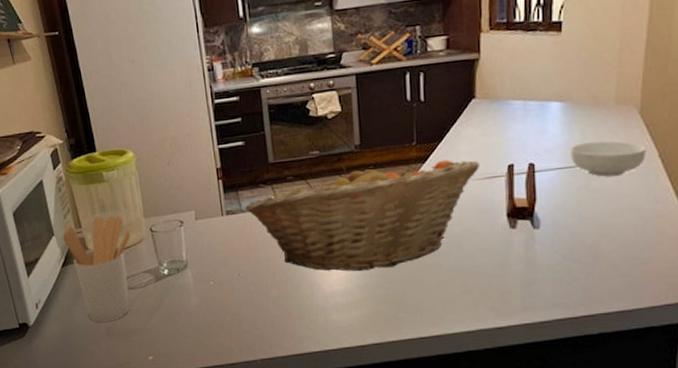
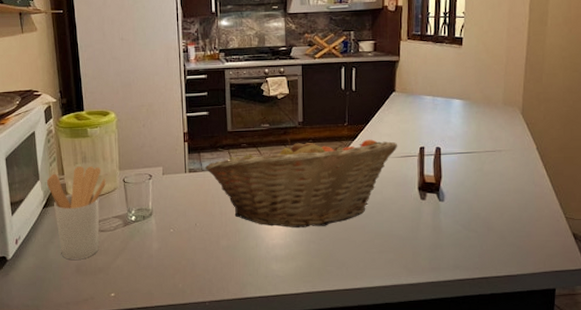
cereal bowl: present [571,141,646,177] -> none [469,133,527,162]

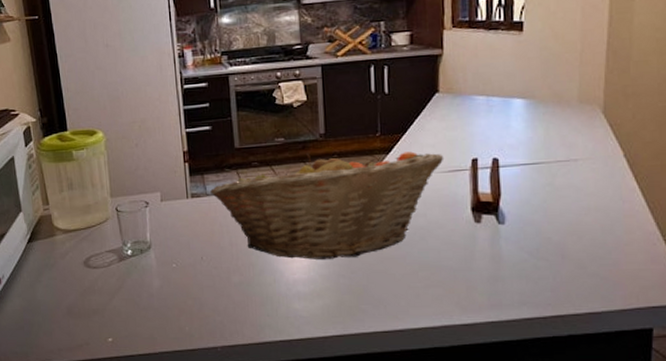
utensil holder: present [46,166,106,259] -> none [29,194,97,300]

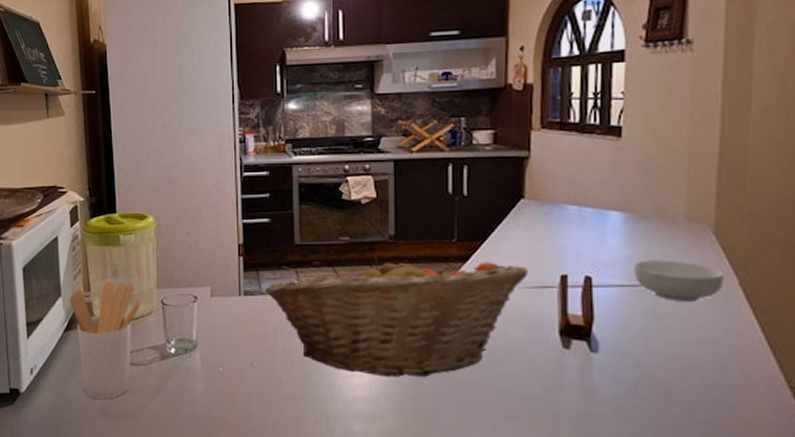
utensil holder: none [29,194,97,300] -> present [69,282,140,399]
cereal bowl: none [534,139,611,174] -> present [634,260,724,302]

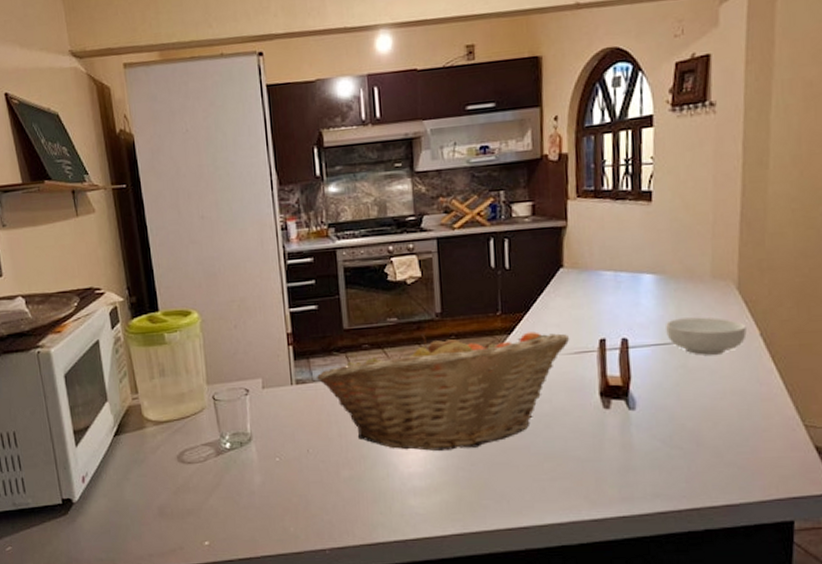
utensil holder: present [69,282,140,399] -> none [116,381,191,500]

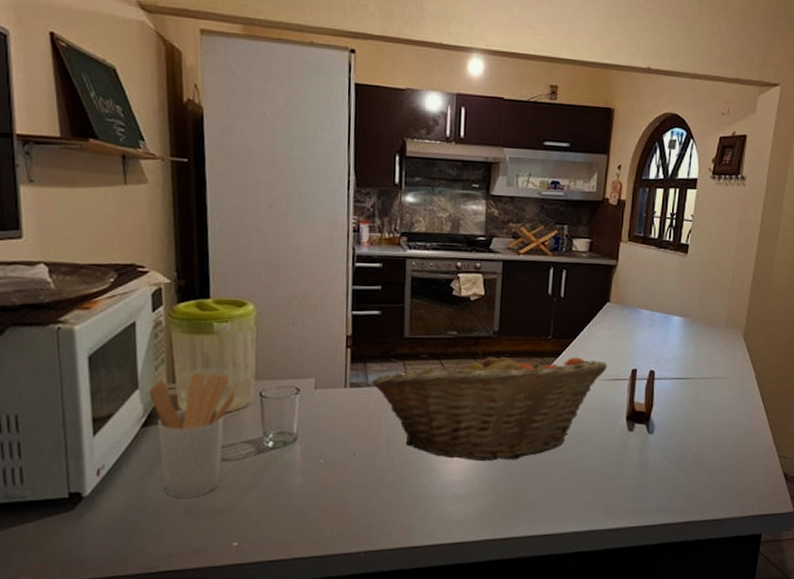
utensil holder: none [116,381,191,500] -> present [148,373,235,497]
cereal bowl: present [666,317,747,355] -> none [685,357,746,391]

